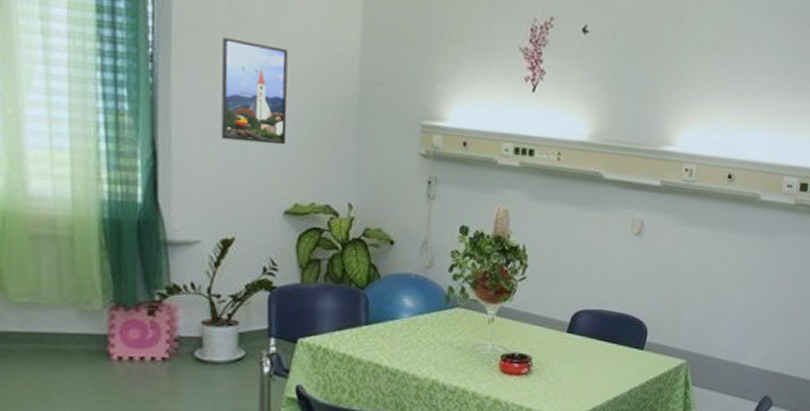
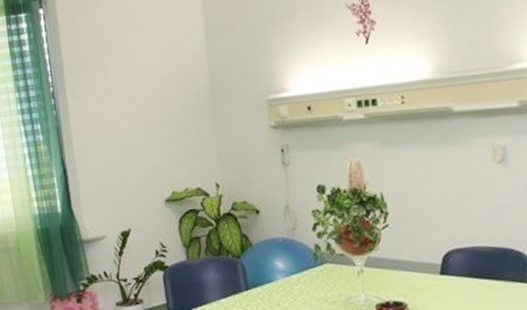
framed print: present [220,37,288,145] -> none [100,61,158,149]

